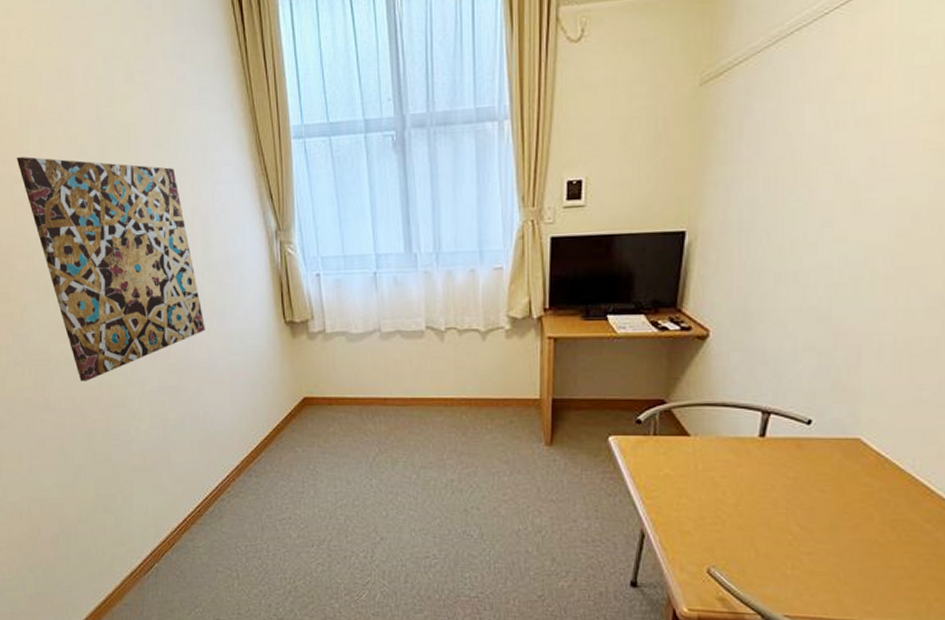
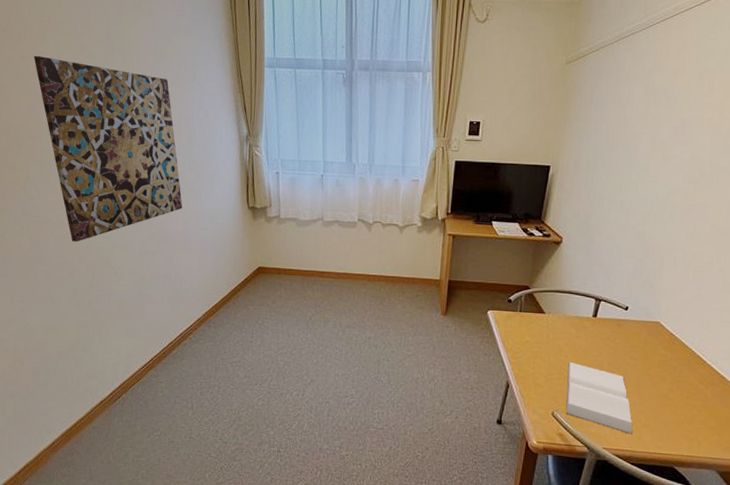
book: none [727,501,827,596] -> present [565,362,633,434]

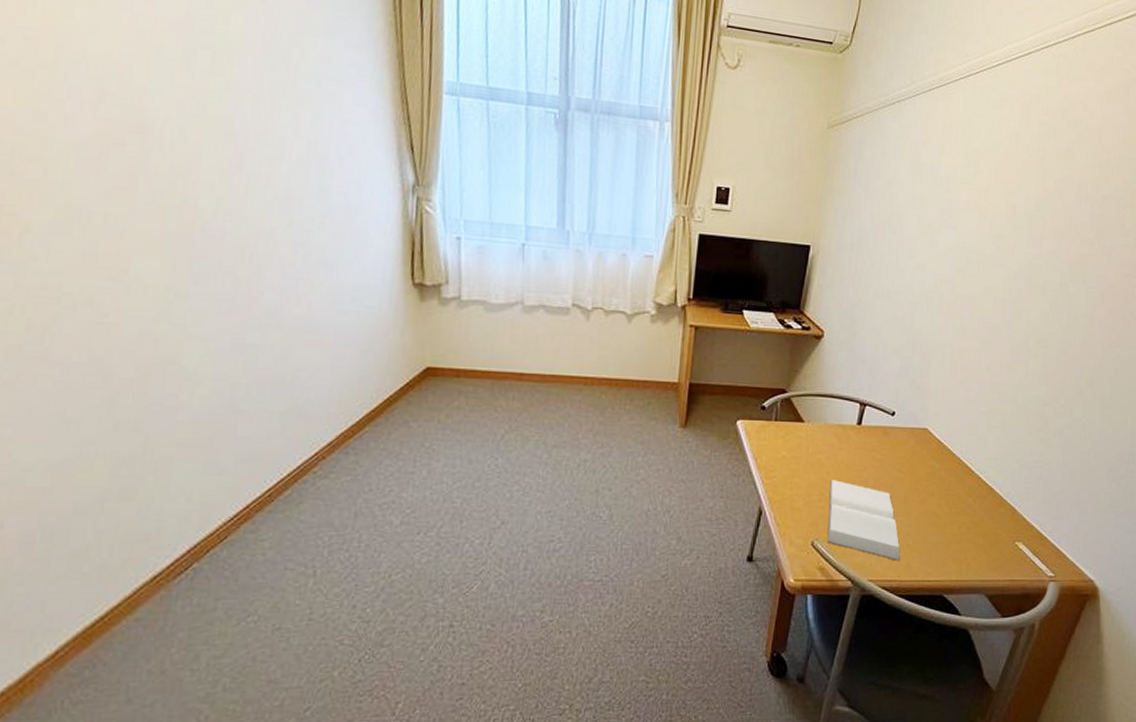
wall art: present [33,56,183,242] -> none [48,38,308,330]

